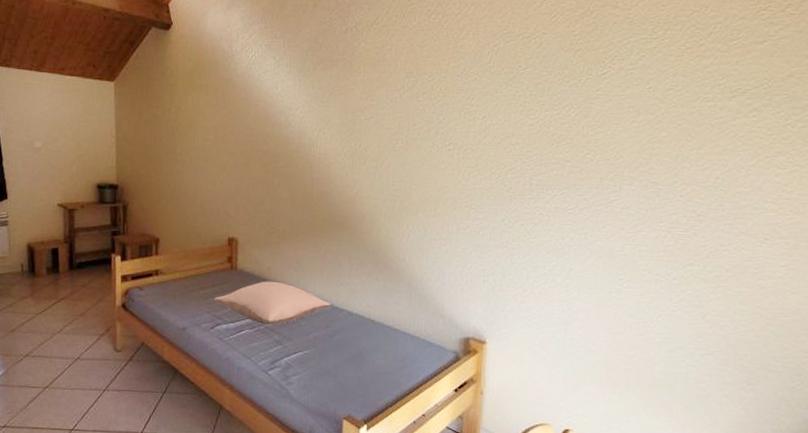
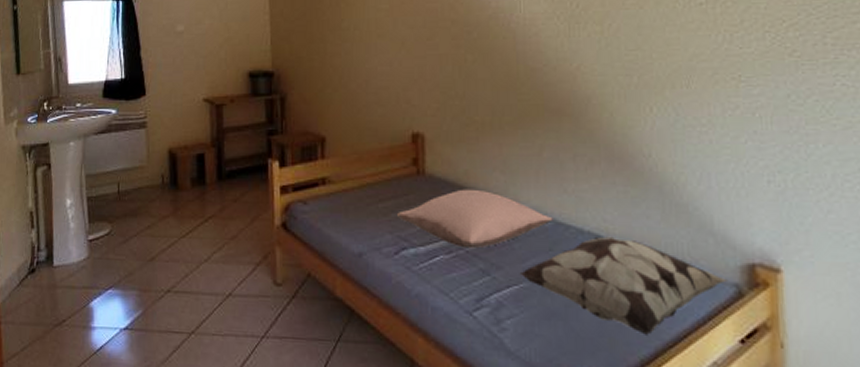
decorative pillow: none [304,317,451,387] -> present [519,236,729,335]

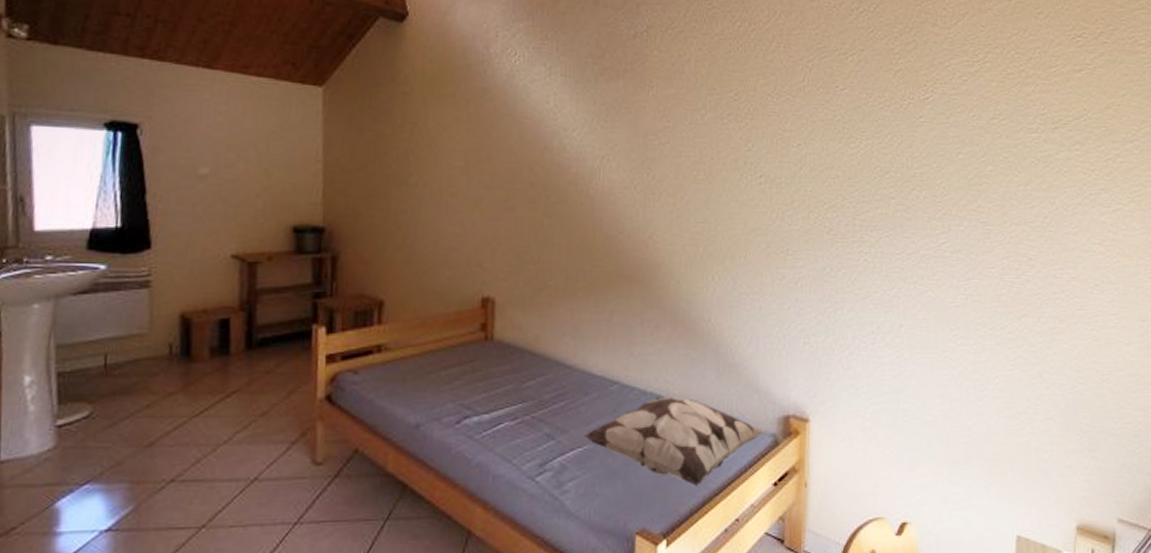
pillow: present [396,189,553,249] -> none [460,354,619,414]

